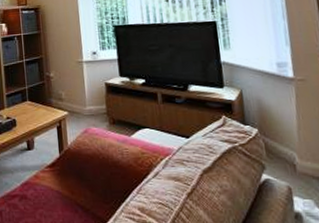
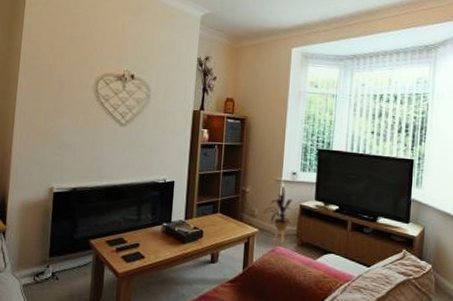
house plant: none [70,67,99,127] -> present [263,187,294,247]

